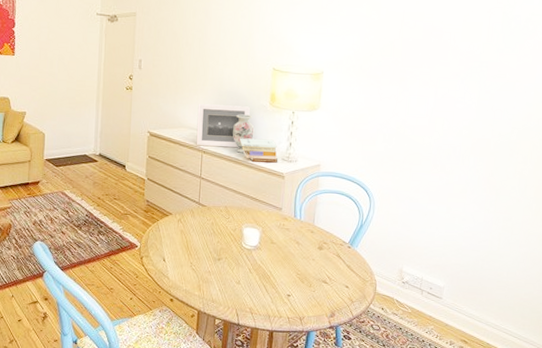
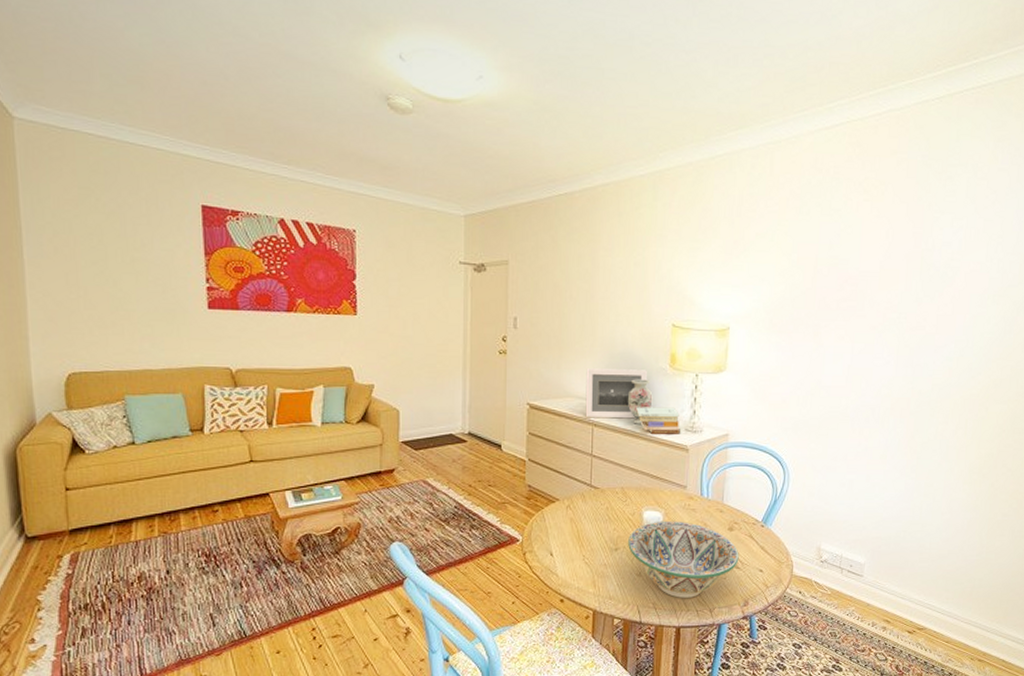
decorative bowl: none [229,237,328,306] -> present [628,520,739,598]

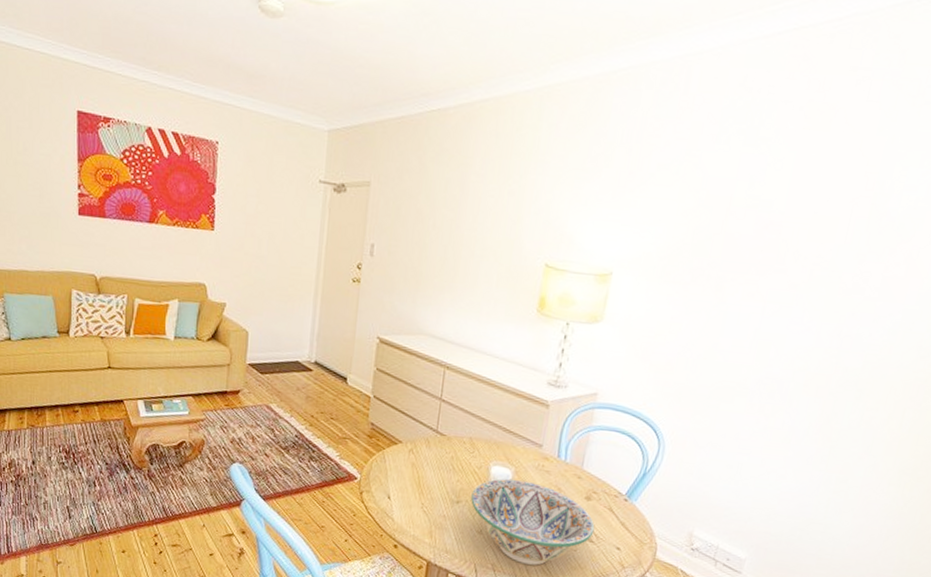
picture frame: present [585,368,647,419] -> none [437,305,511,365]
vase: present [627,379,653,424] -> none [485,322,515,372]
books: present [636,407,680,434] -> none [494,352,543,387]

